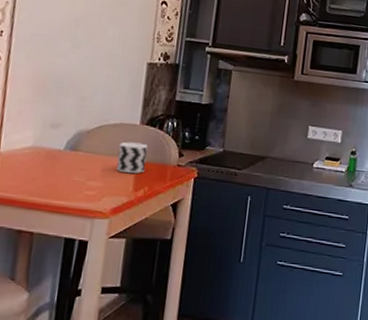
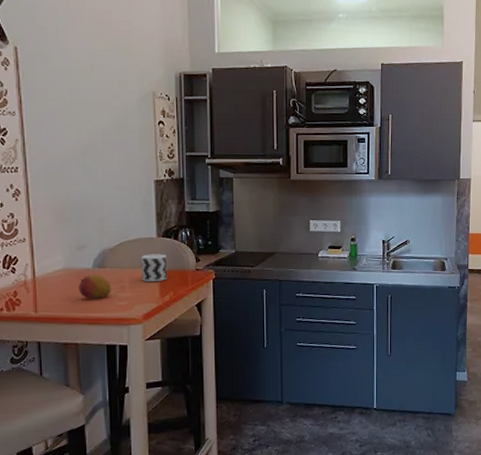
fruit: none [45,156,81,184] -> present [79,274,111,299]

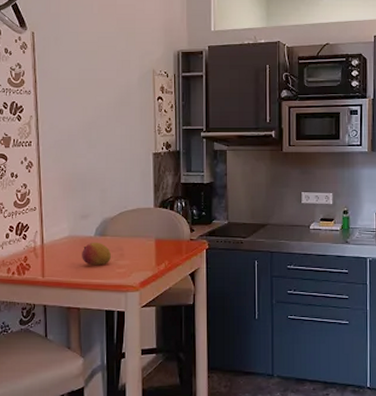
cup: present [141,254,168,282] -> none [139,223,164,251]

